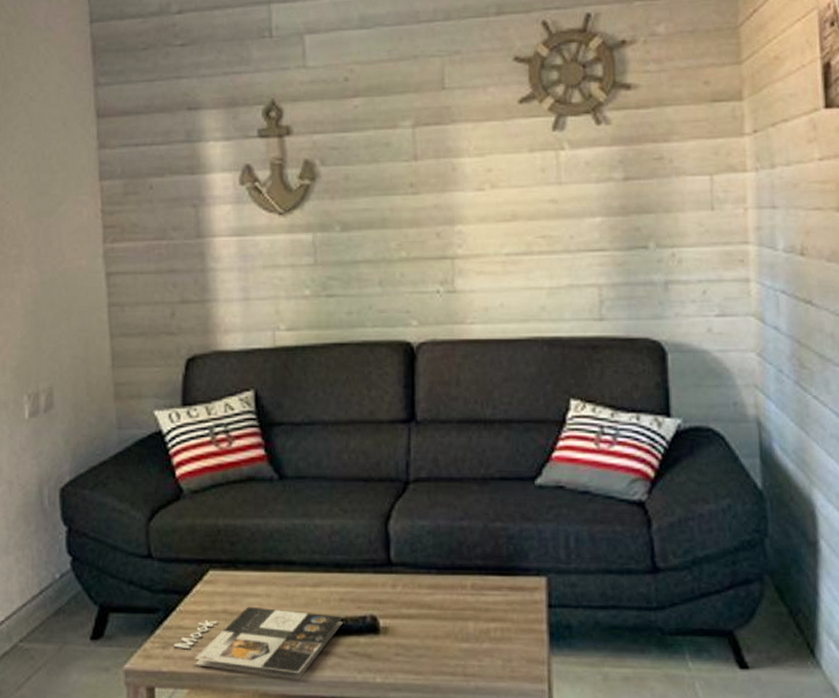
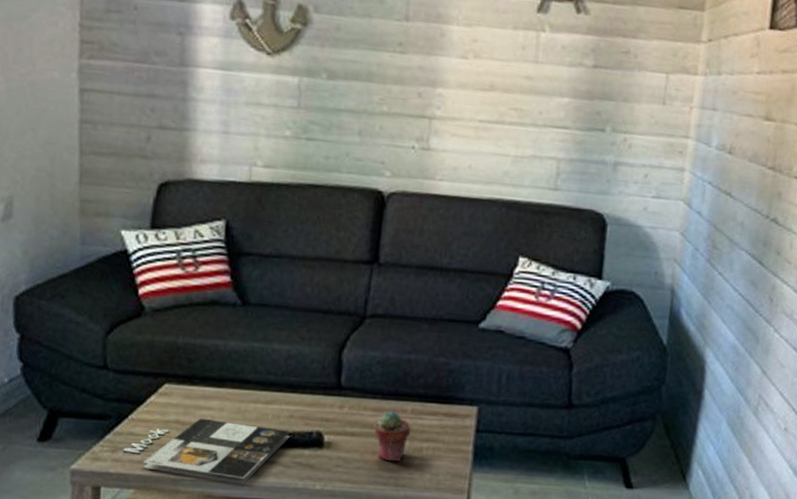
potted succulent: none [432,586,475,647] -> present [374,410,412,462]

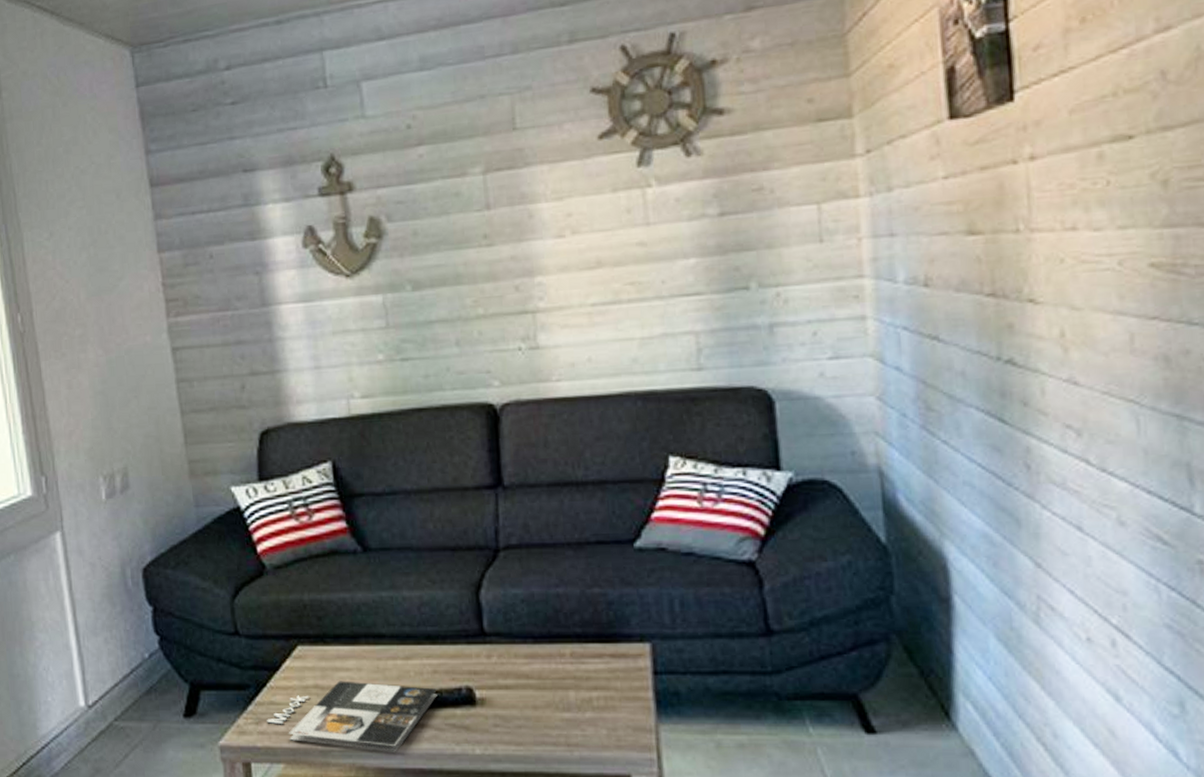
potted succulent: present [374,410,412,462] -> none [530,655,576,717]

